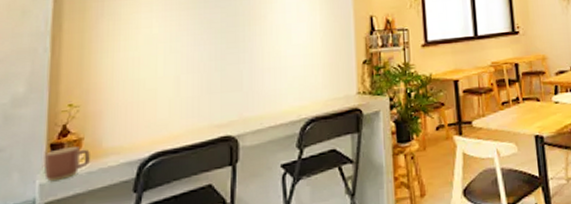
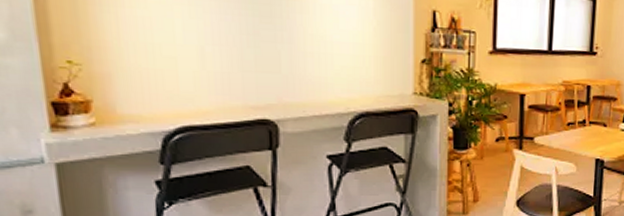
mug: present [43,146,90,181] -> none [47,108,104,141]

